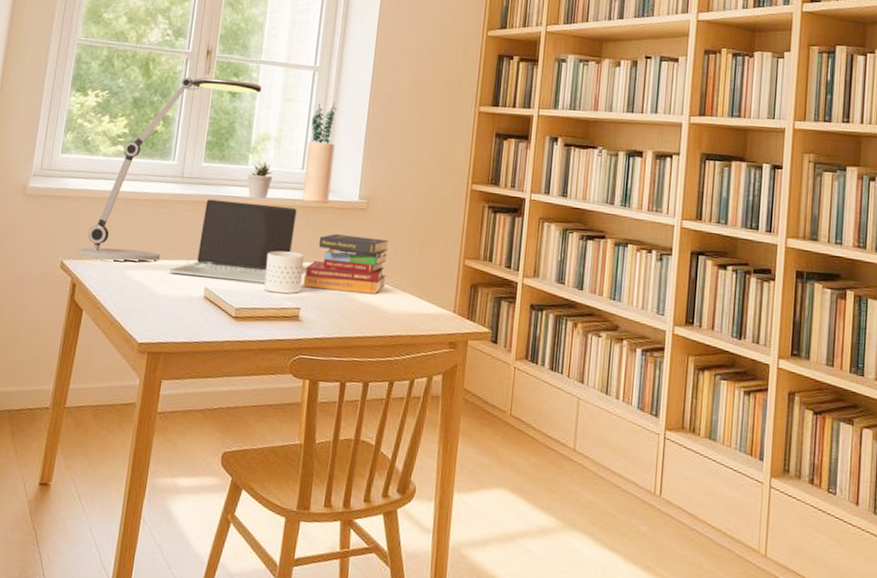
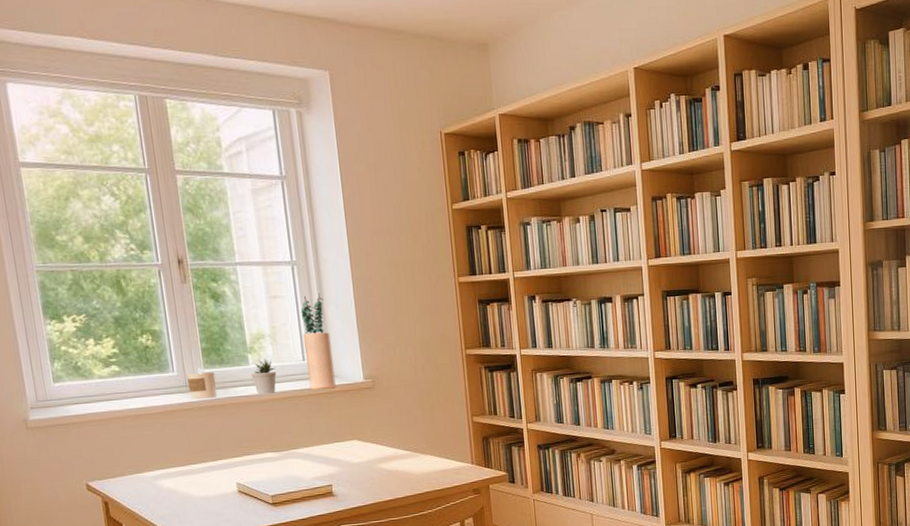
desk lamp: present [76,76,262,261] -> none [98,285,244,476]
laptop: present [169,199,297,284] -> none [198,397,311,475]
candle: none [183,160,213,194] -> present [186,368,218,399]
mug: present [264,250,305,294] -> none [288,436,329,476]
books: present [303,234,388,294] -> none [328,411,406,465]

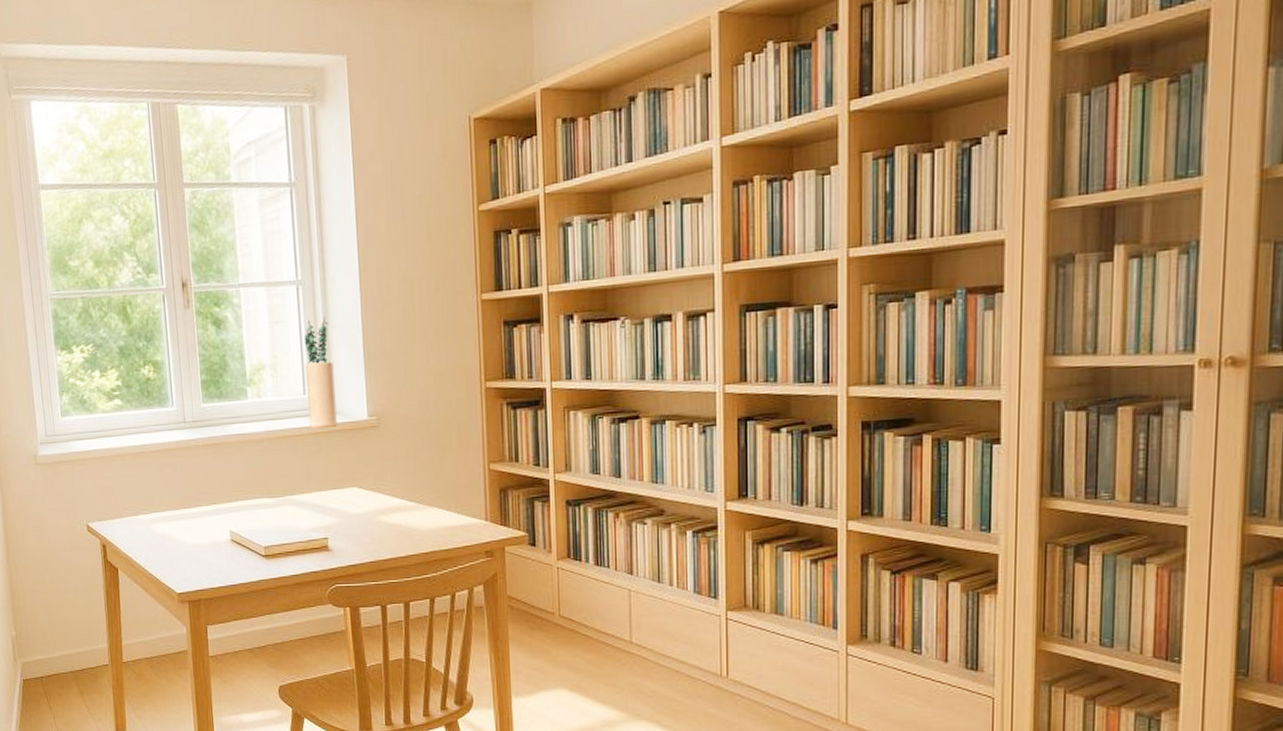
candle: present [186,368,218,399] -> none [184,402,215,437]
potted plant: present [251,359,277,395] -> none [249,392,276,433]

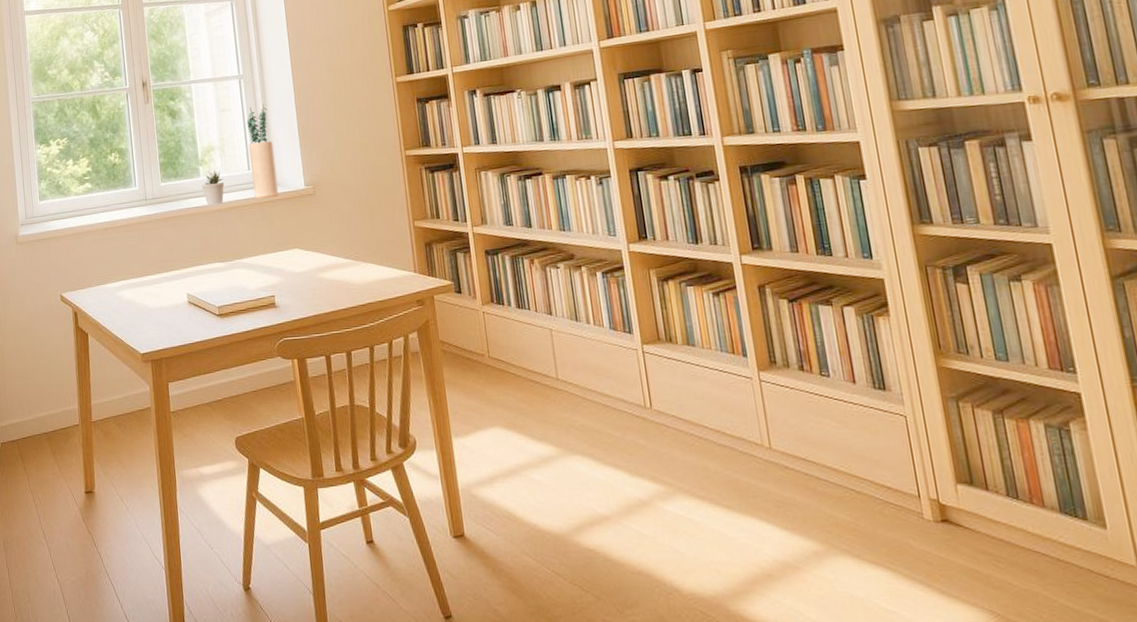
potted plant: none [249,392,276,433] -> present [201,170,225,205]

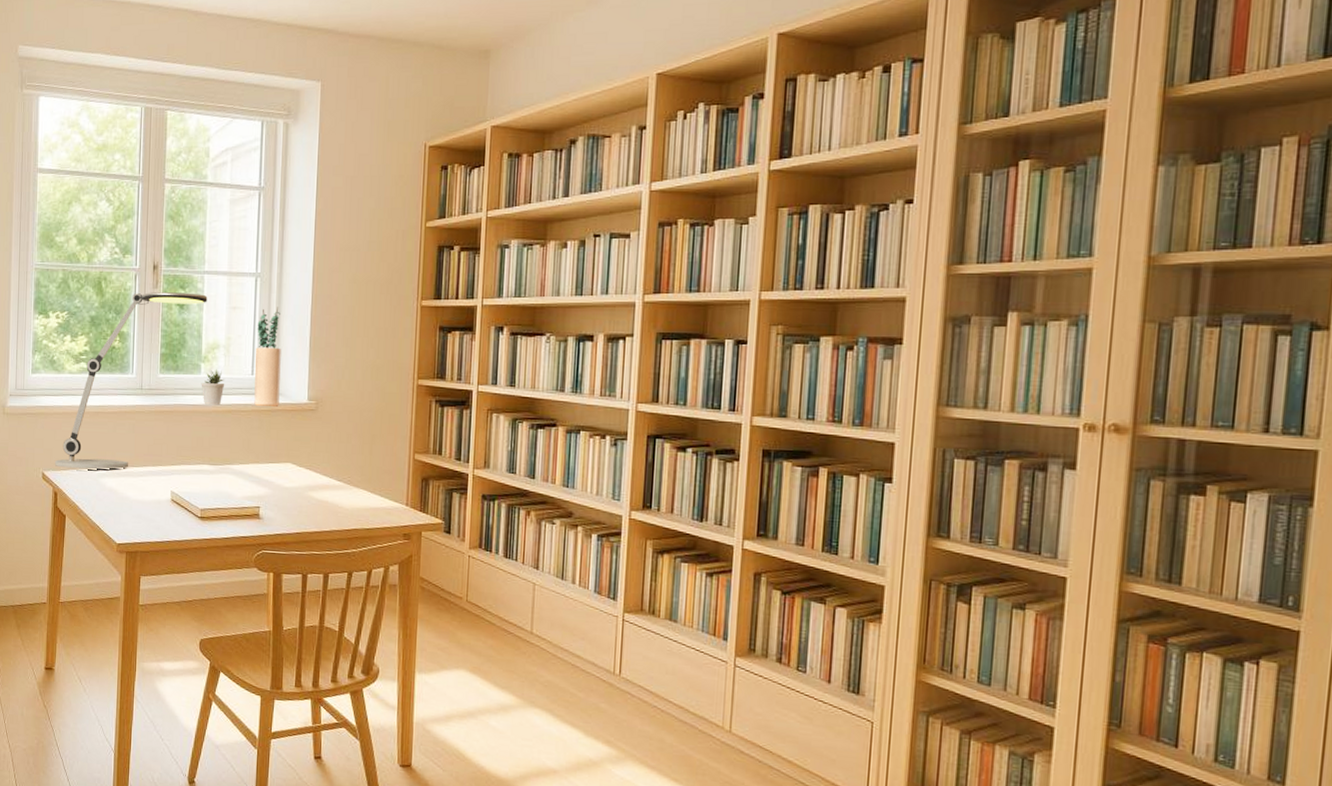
desk lamp: none [71,102,197,288] -> present [54,292,208,470]

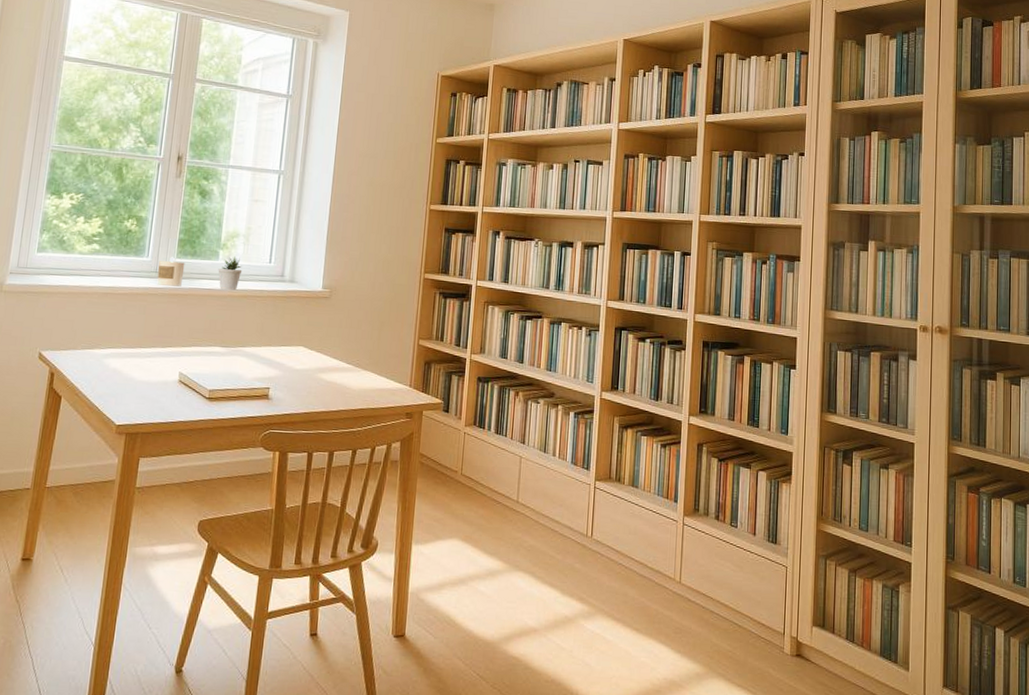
desk lamp: present [54,292,208,470] -> none [53,180,231,350]
candle: none [143,372,169,403] -> present [157,257,185,287]
vase: present [254,307,281,408] -> none [270,202,301,294]

